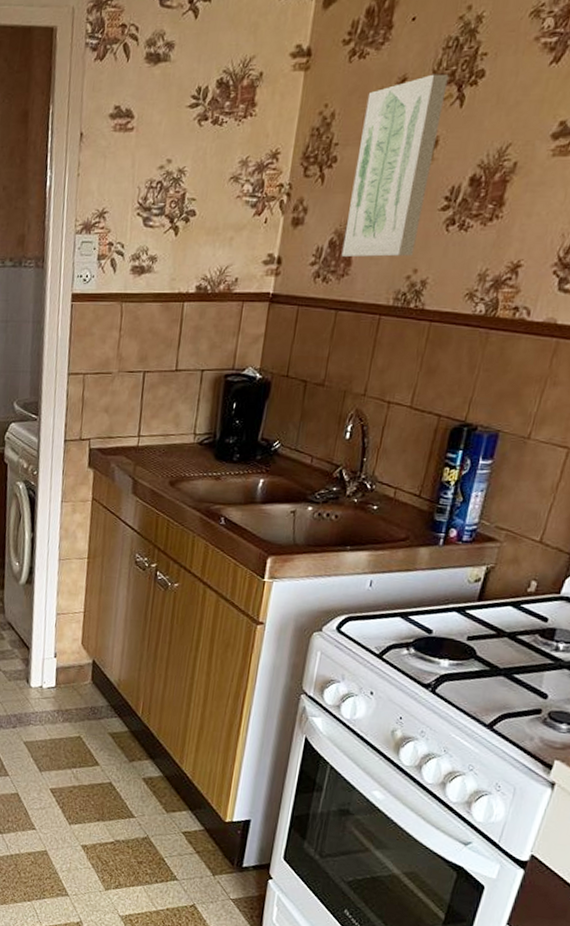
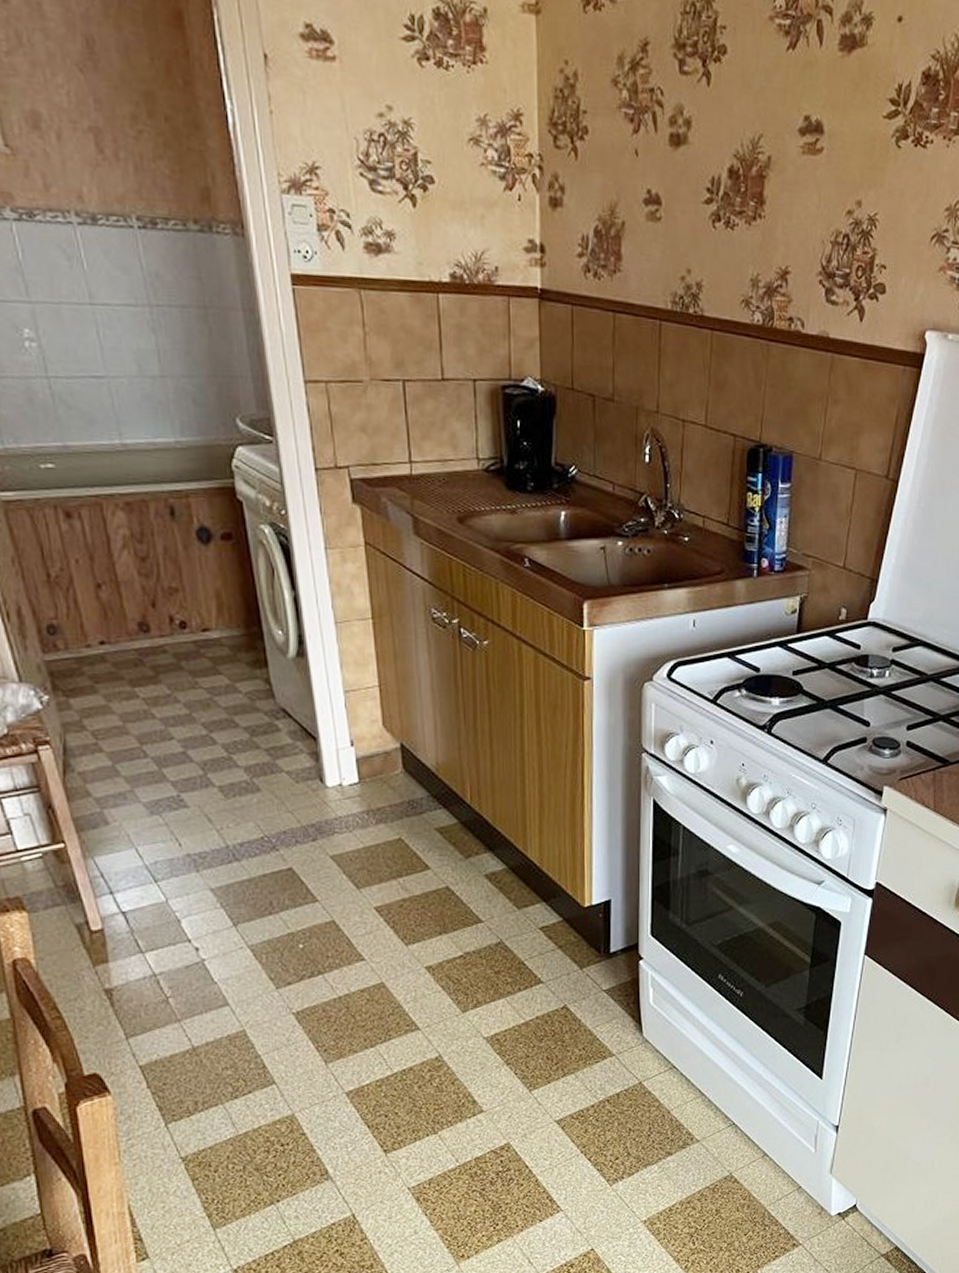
wall art: present [341,74,449,258] -> none [609,41,691,254]

